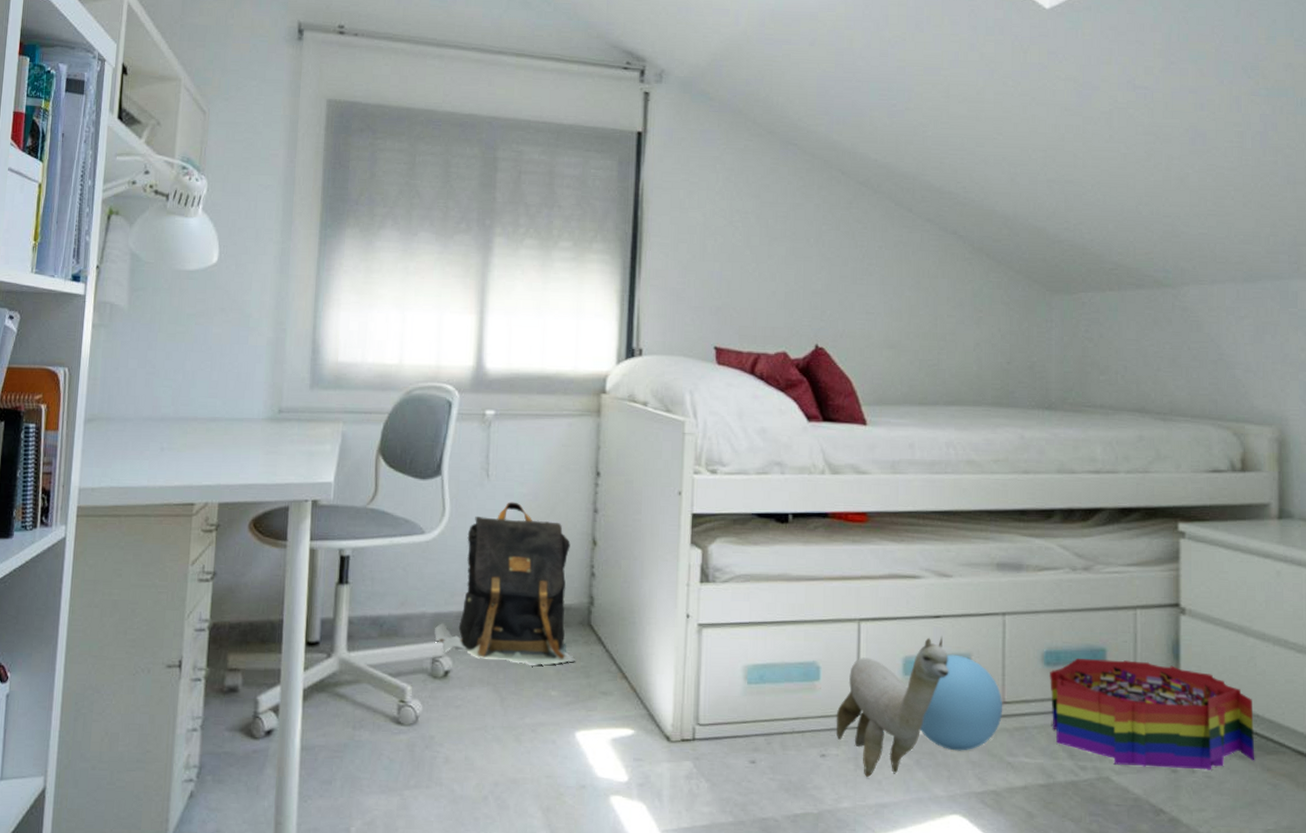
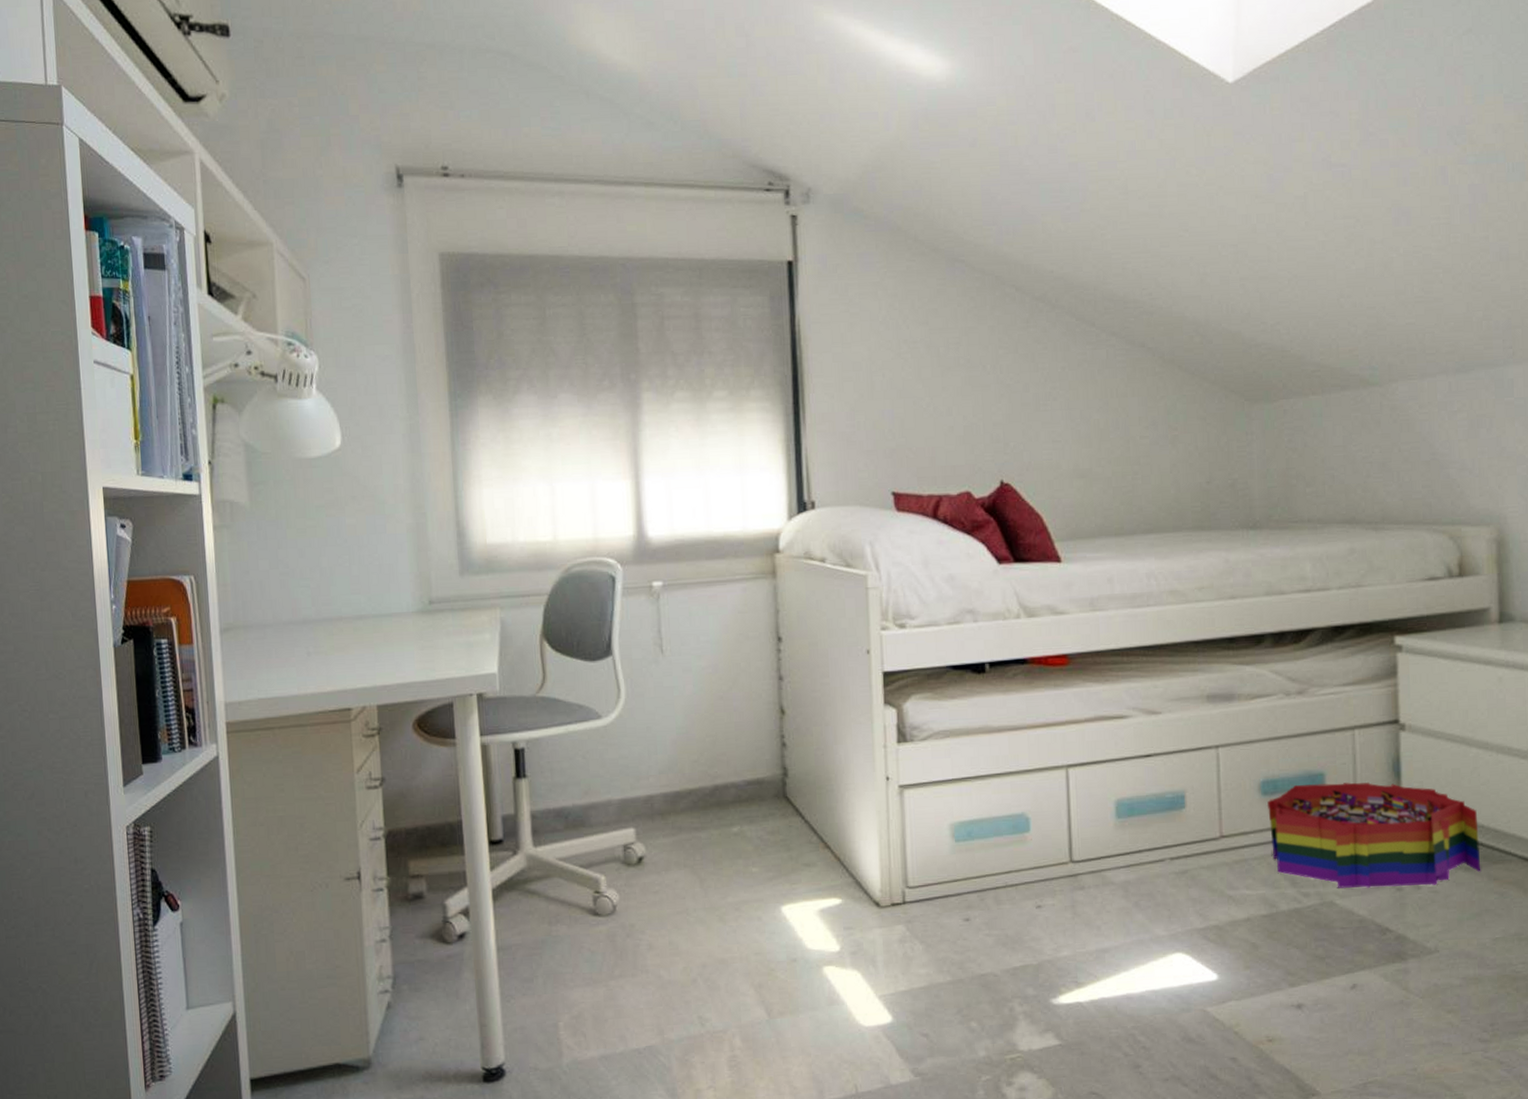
backpack: present [435,502,576,665] -> none [623,676,775,844]
plush toy: present [835,635,949,777] -> none [1049,774,1164,924]
ball: present [920,654,1003,751] -> none [1137,793,1221,890]

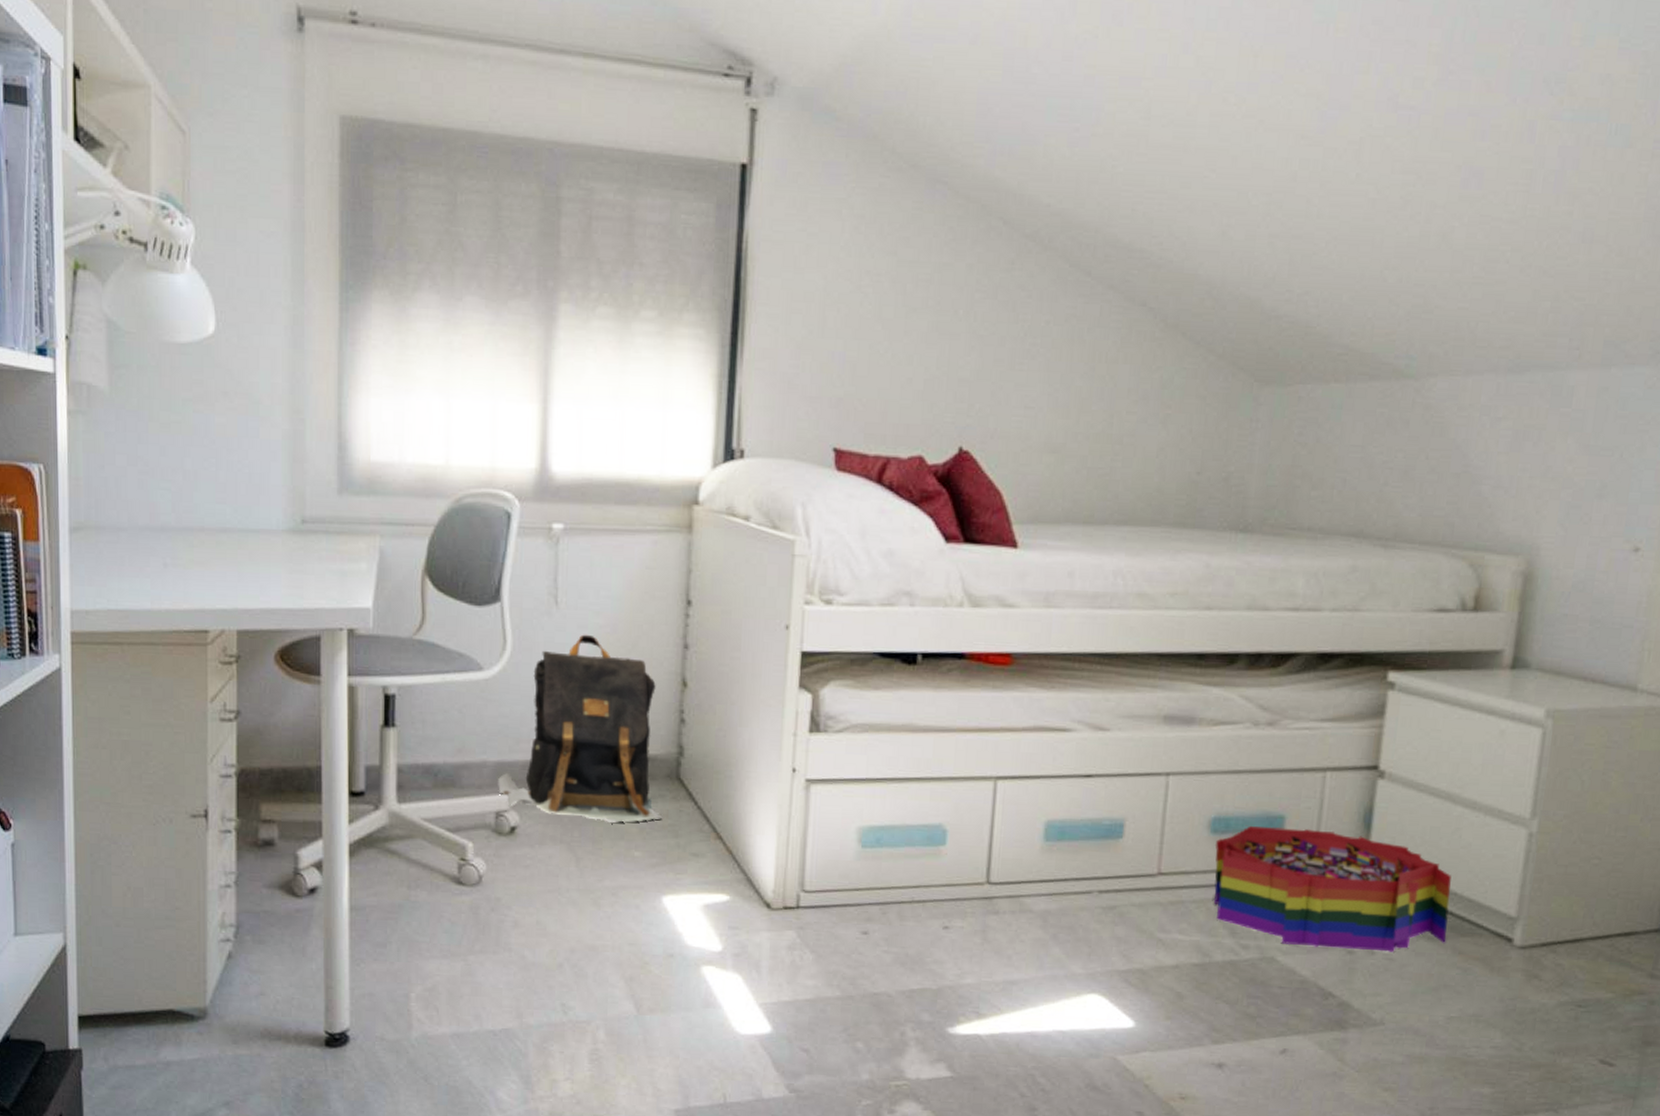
backpack: none [623,676,775,844] -> present [498,634,663,823]

